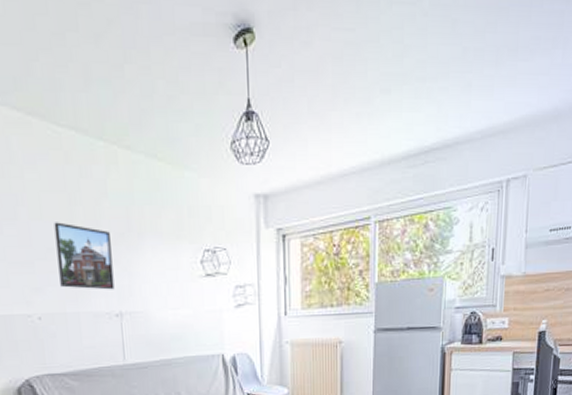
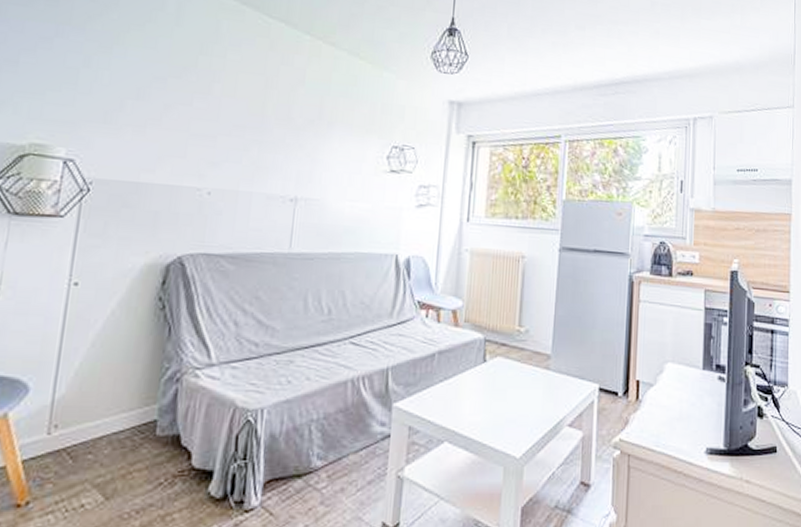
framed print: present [54,222,115,290] -> none [239,101,300,174]

